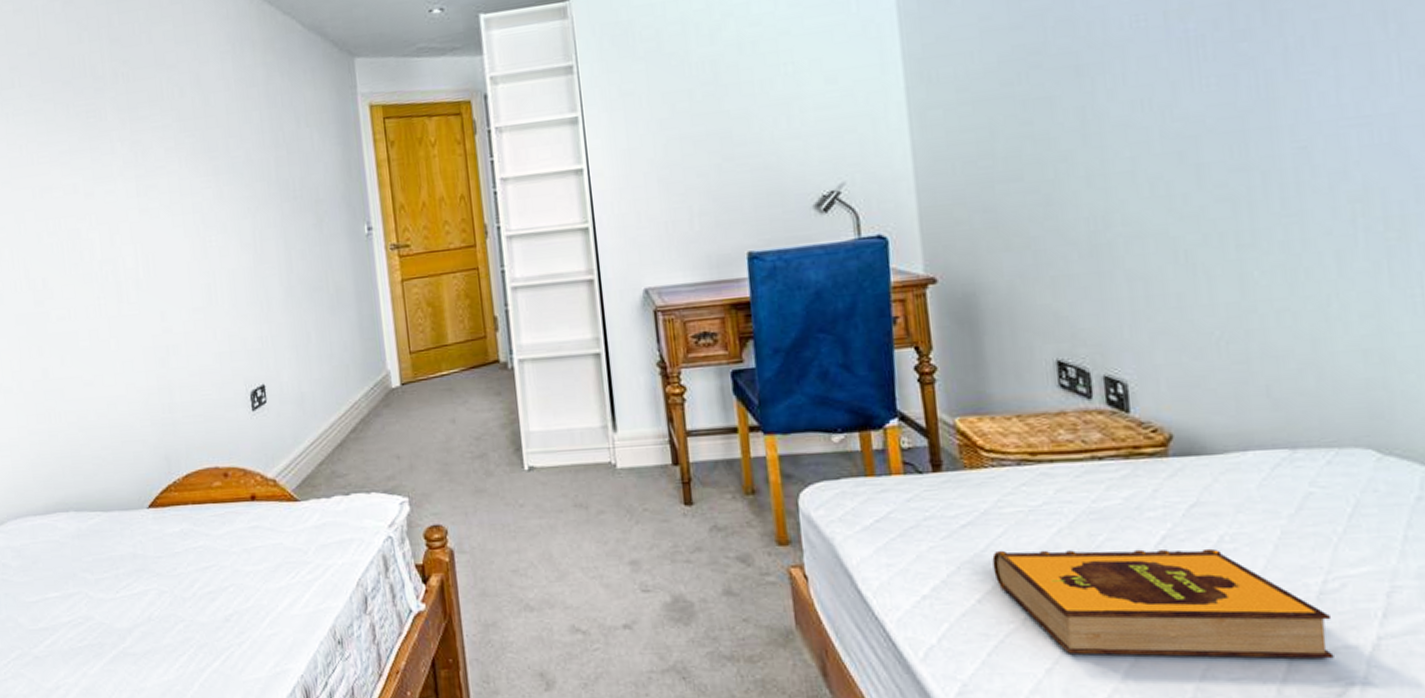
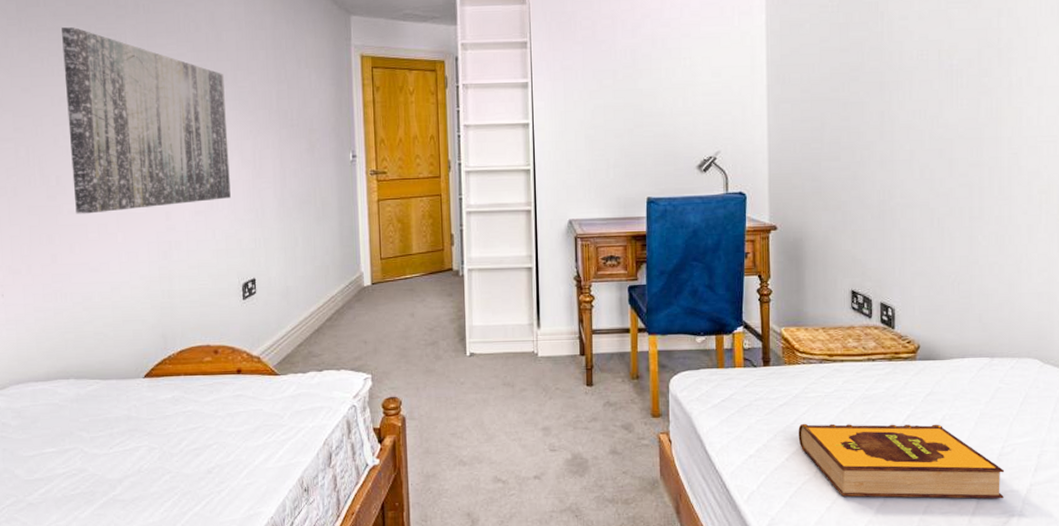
wall art: none [39,107,231,321] -> present [62,27,231,214]

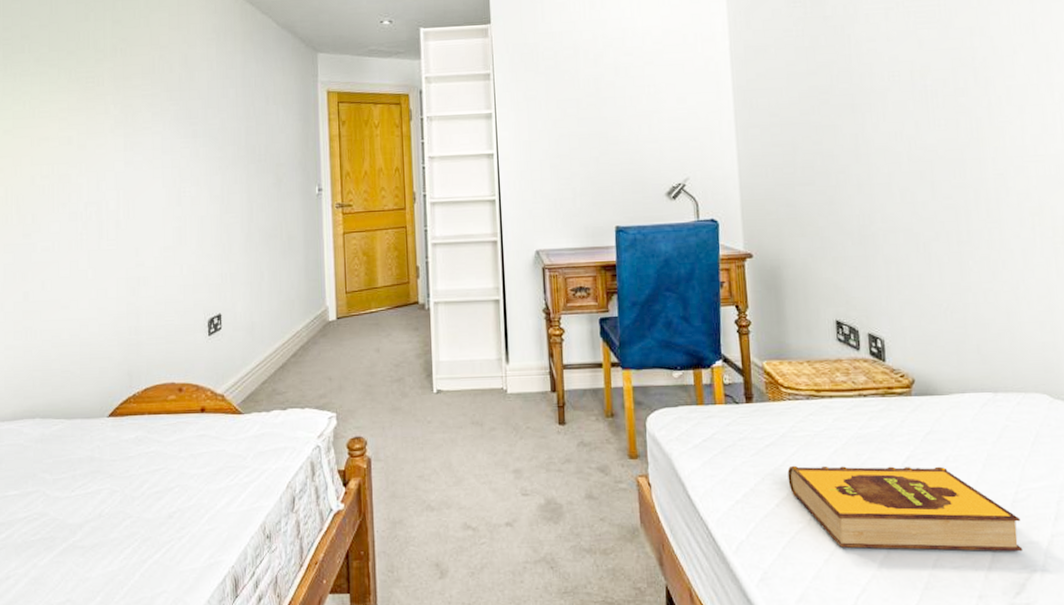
wall art: present [62,27,231,214] -> none [44,71,199,252]

